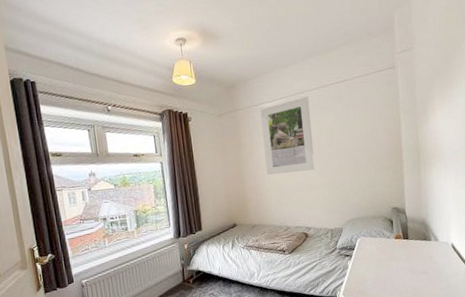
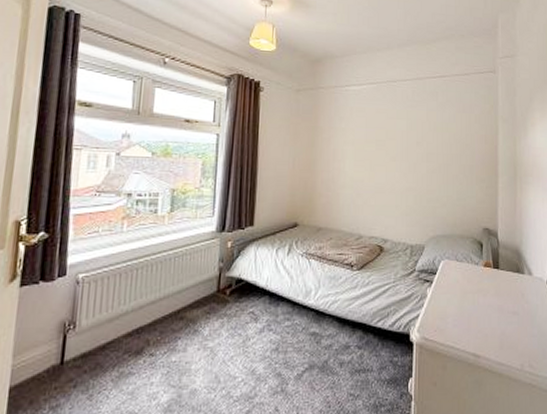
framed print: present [260,96,316,175] -> none [343,86,402,171]

